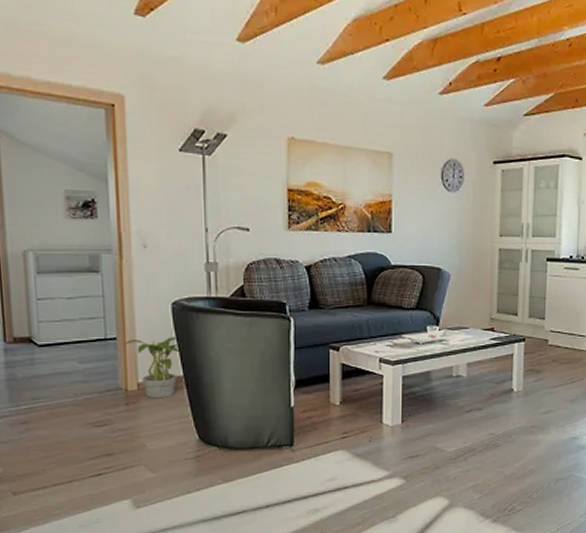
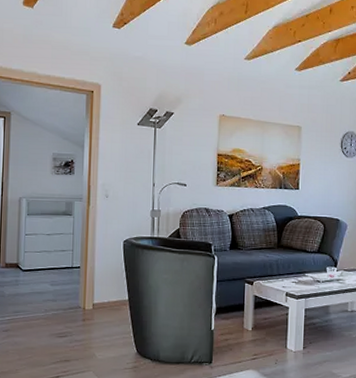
potted plant: present [124,337,180,399] -> none [86,267,127,317]

